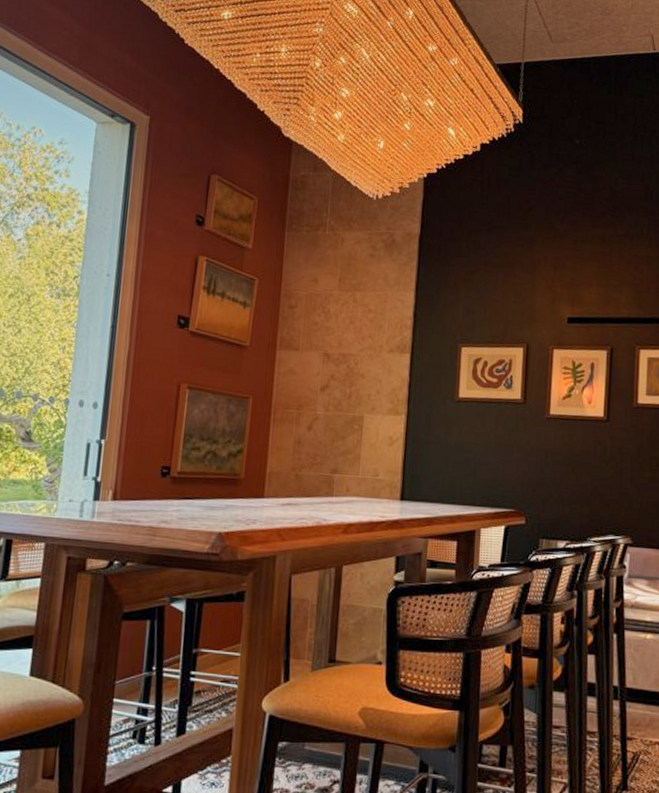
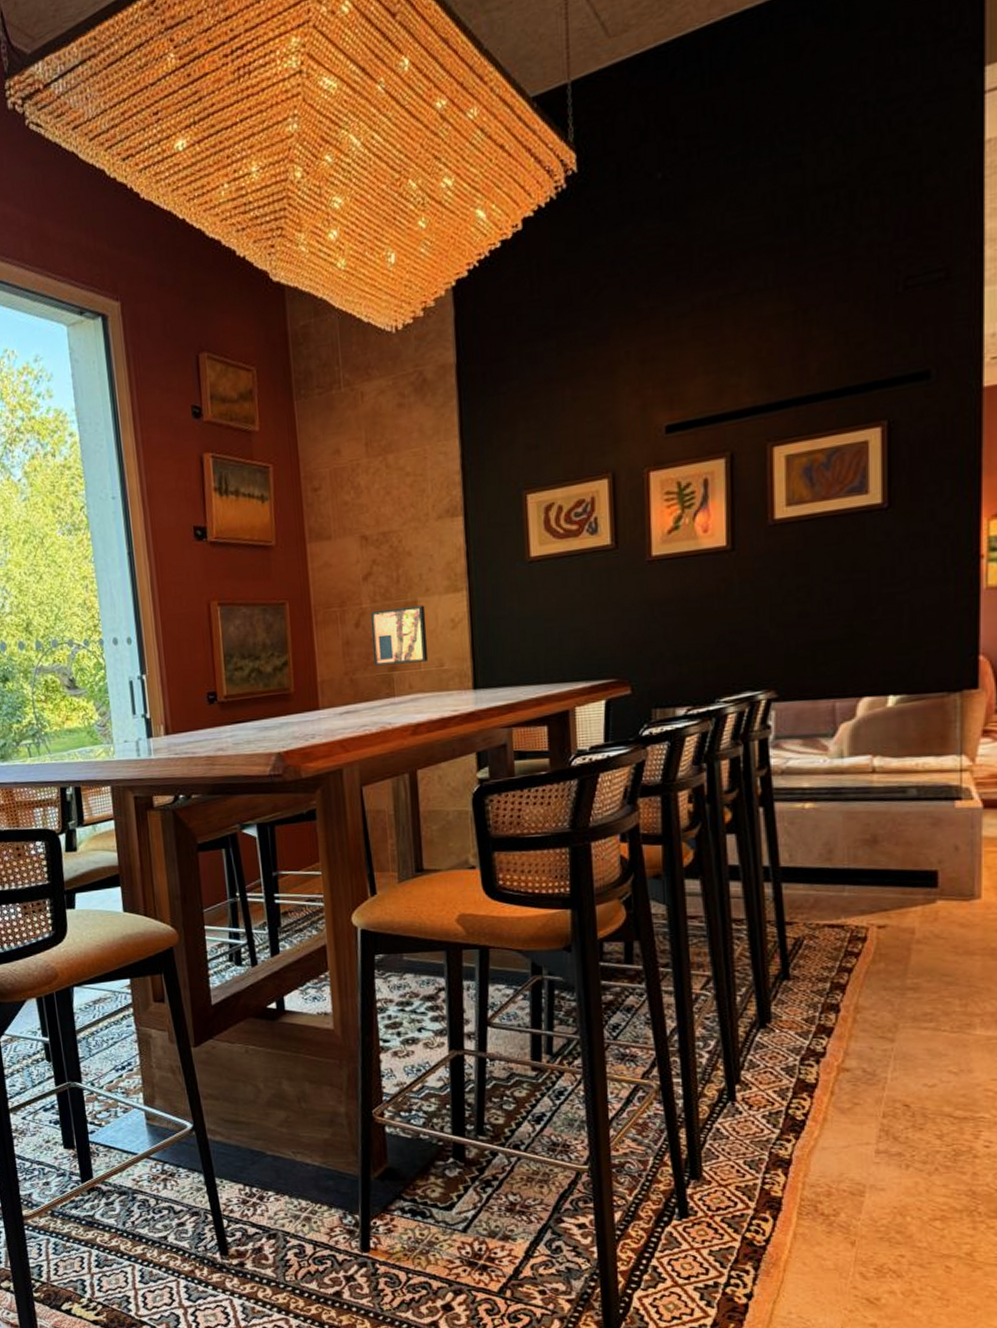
wall art: none [319,418,370,470] -> present [370,605,429,666]

